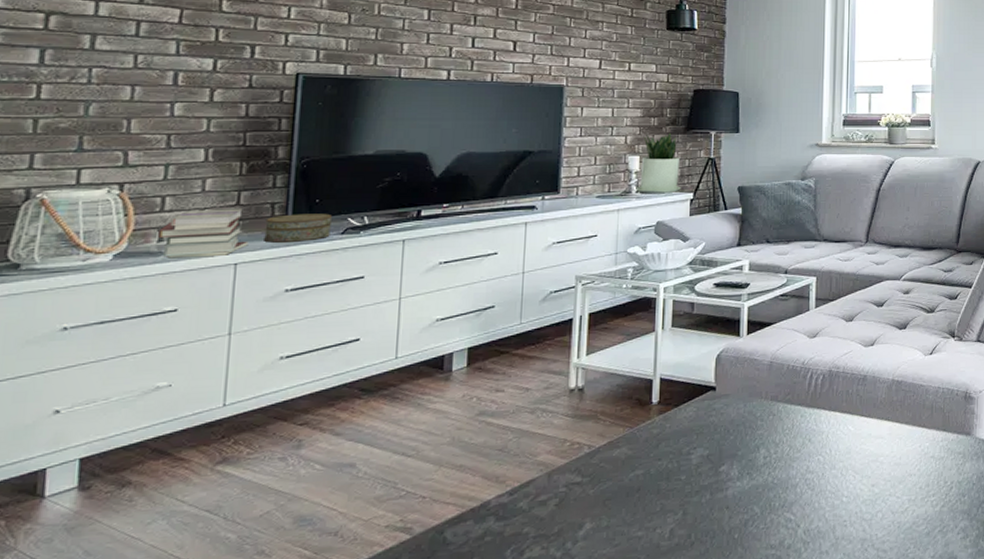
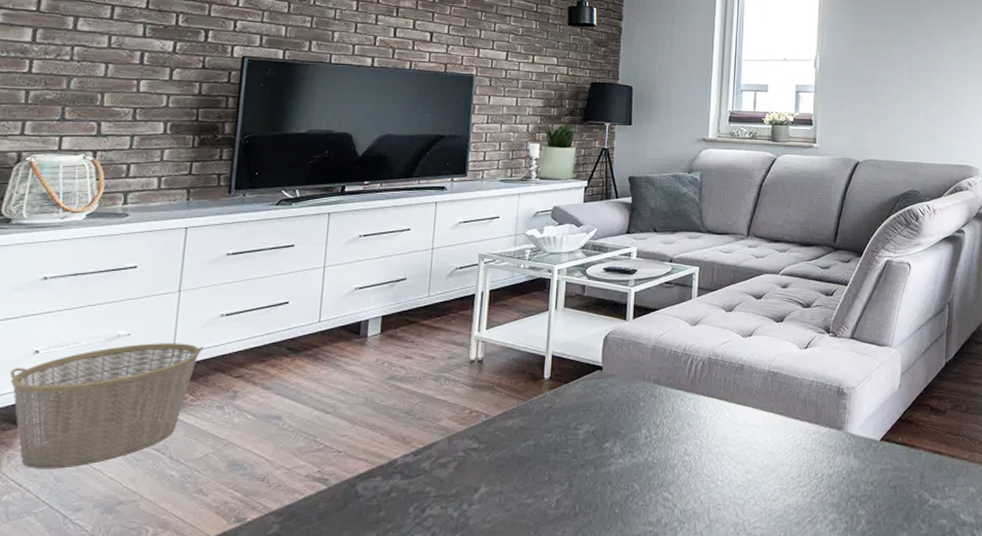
basket: none [25,391,260,543] -> present [10,343,204,469]
books: present [158,208,249,259] -> none [123,177,198,221]
decorative box: present [264,213,333,243] -> none [211,185,270,210]

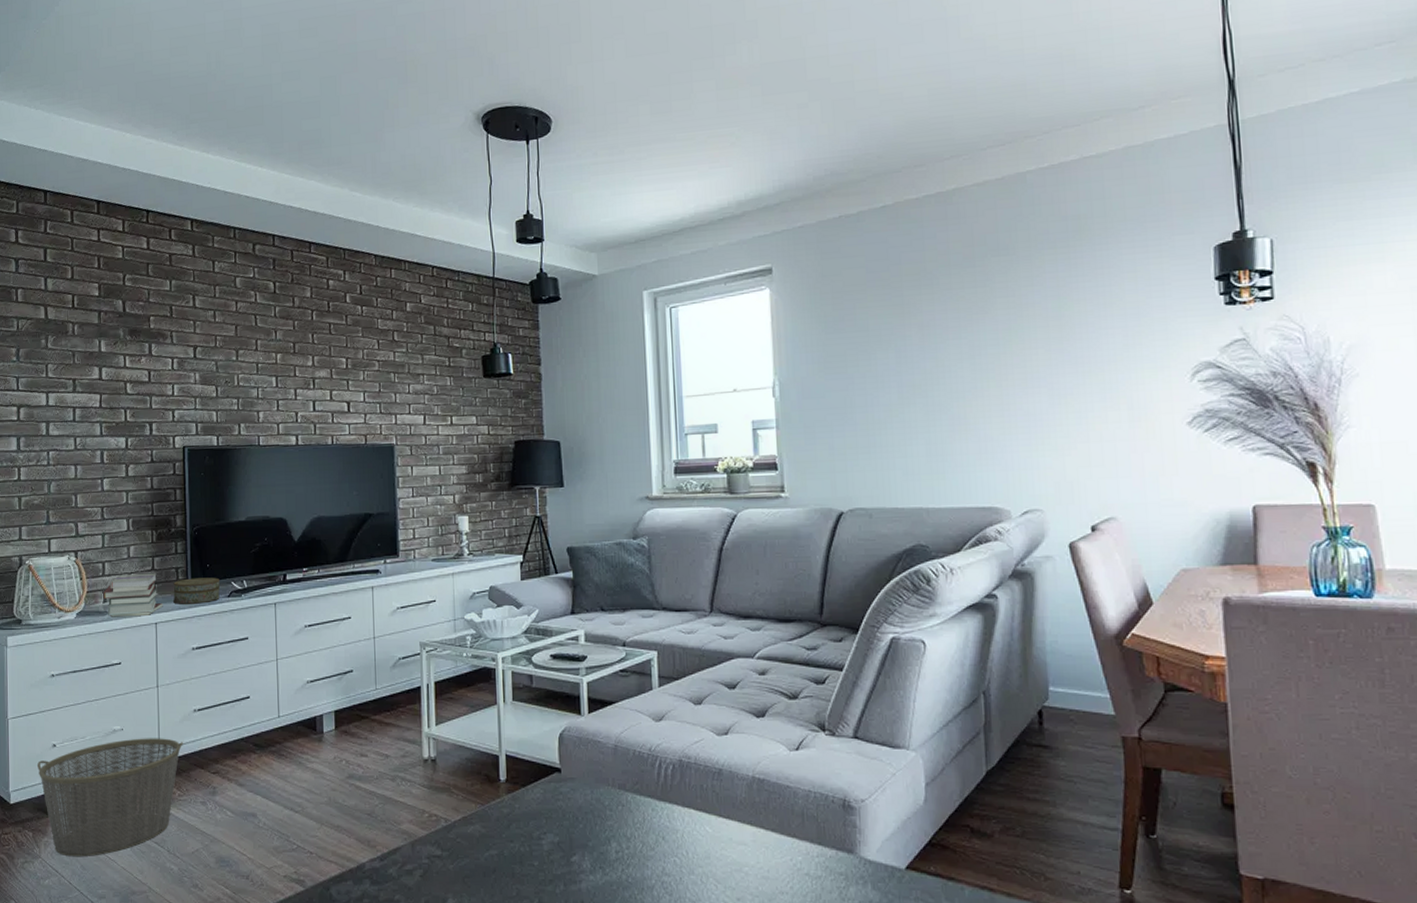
books: none [123,177,198,221] -> present [103,573,163,617]
decorative box: none [211,185,270,210] -> present [173,577,221,604]
planter: present [535,122,577,181] -> none [467,489,510,557]

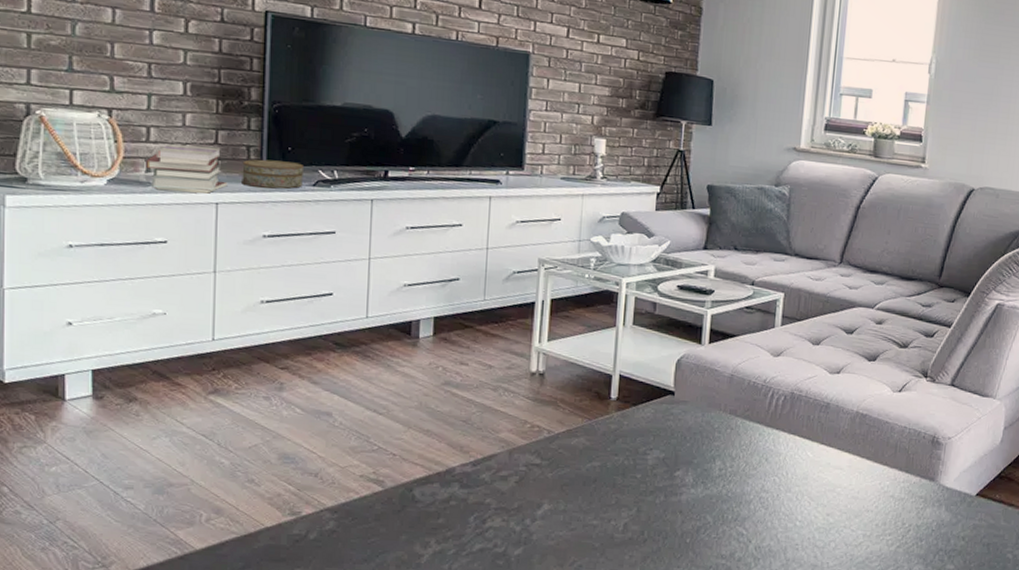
basket: present [37,738,183,857] -> none [45,324,245,445]

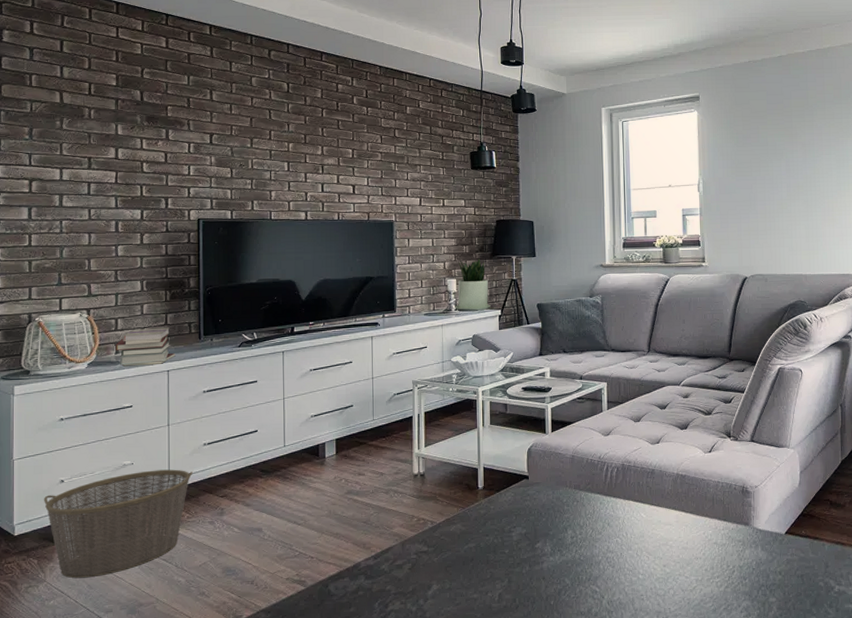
basket: none [45,324,245,445] -> present [44,469,193,578]
decorative box: present [242,159,305,190] -> none [186,330,232,354]
planter: none [601,114,649,184] -> present [455,258,491,311]

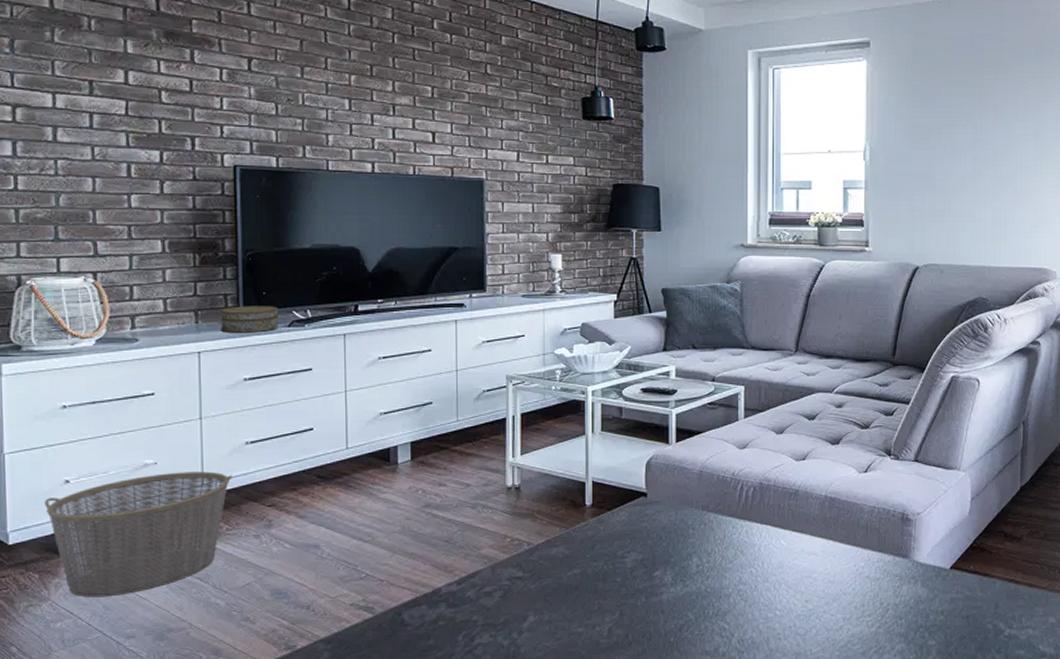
books: present [115,327,176,367] -> none [131,299,208,345]
decorative box: none [186,330,232,354] -> present [221,306,279,333]
planter: present [455,258,491,311] -> none [559,230,604,295]

